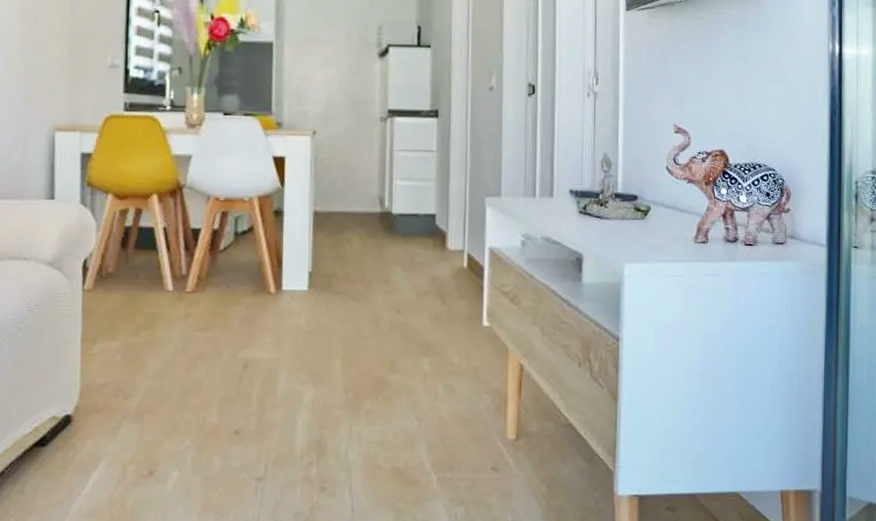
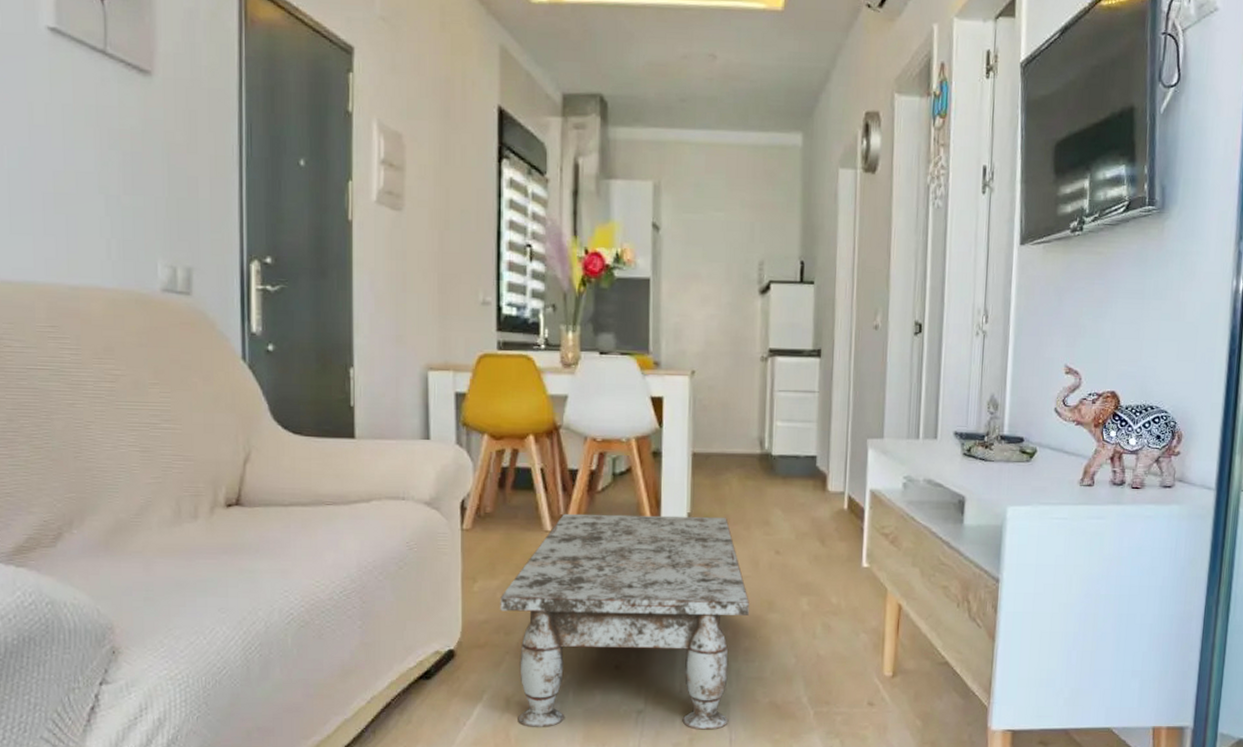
coffee table: none [119,273,371,498] -> present [500,513,749,730]

